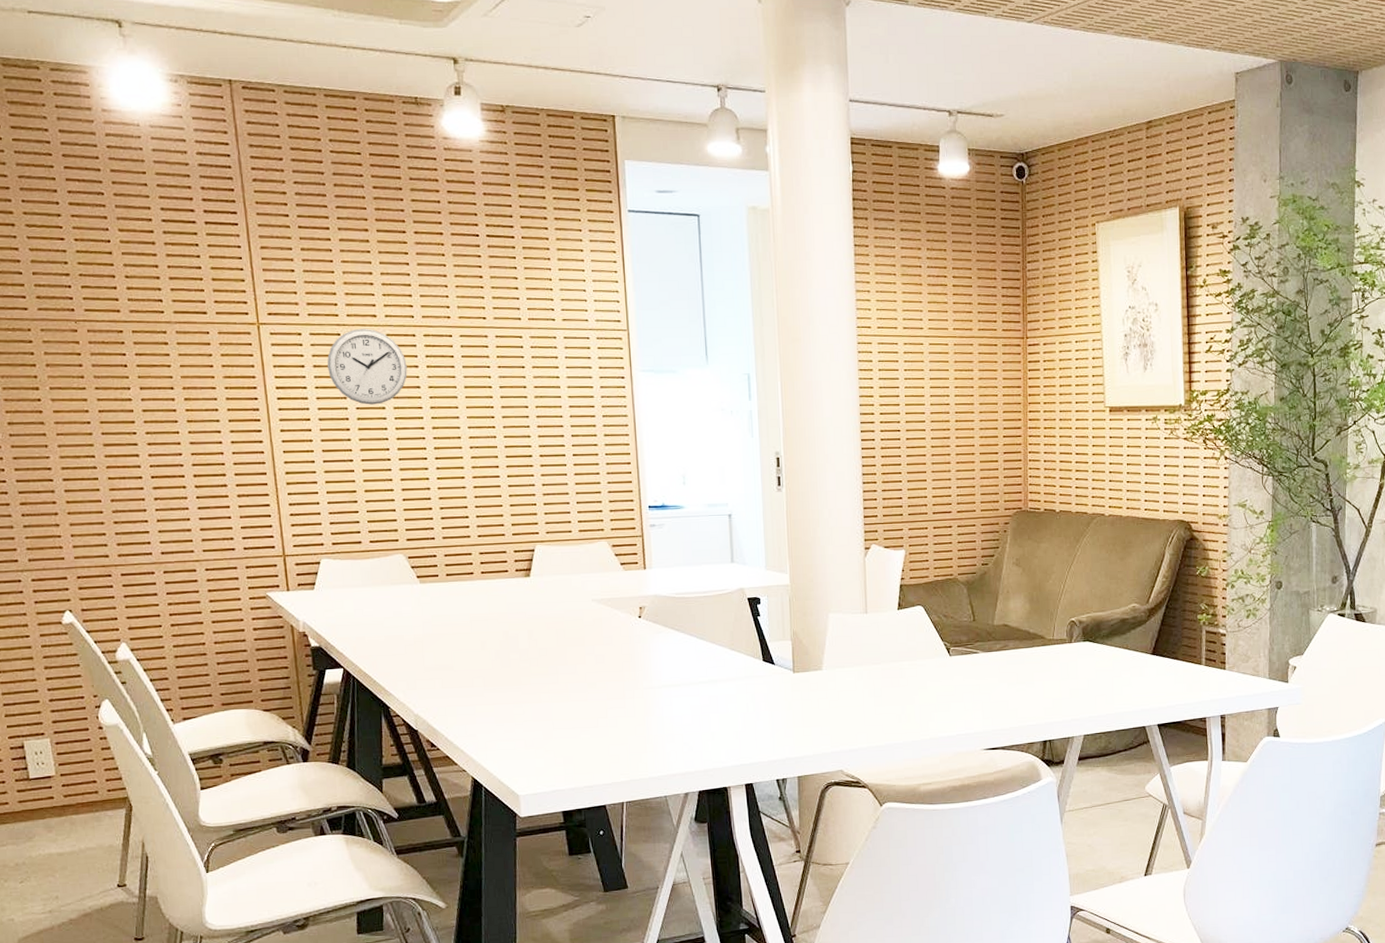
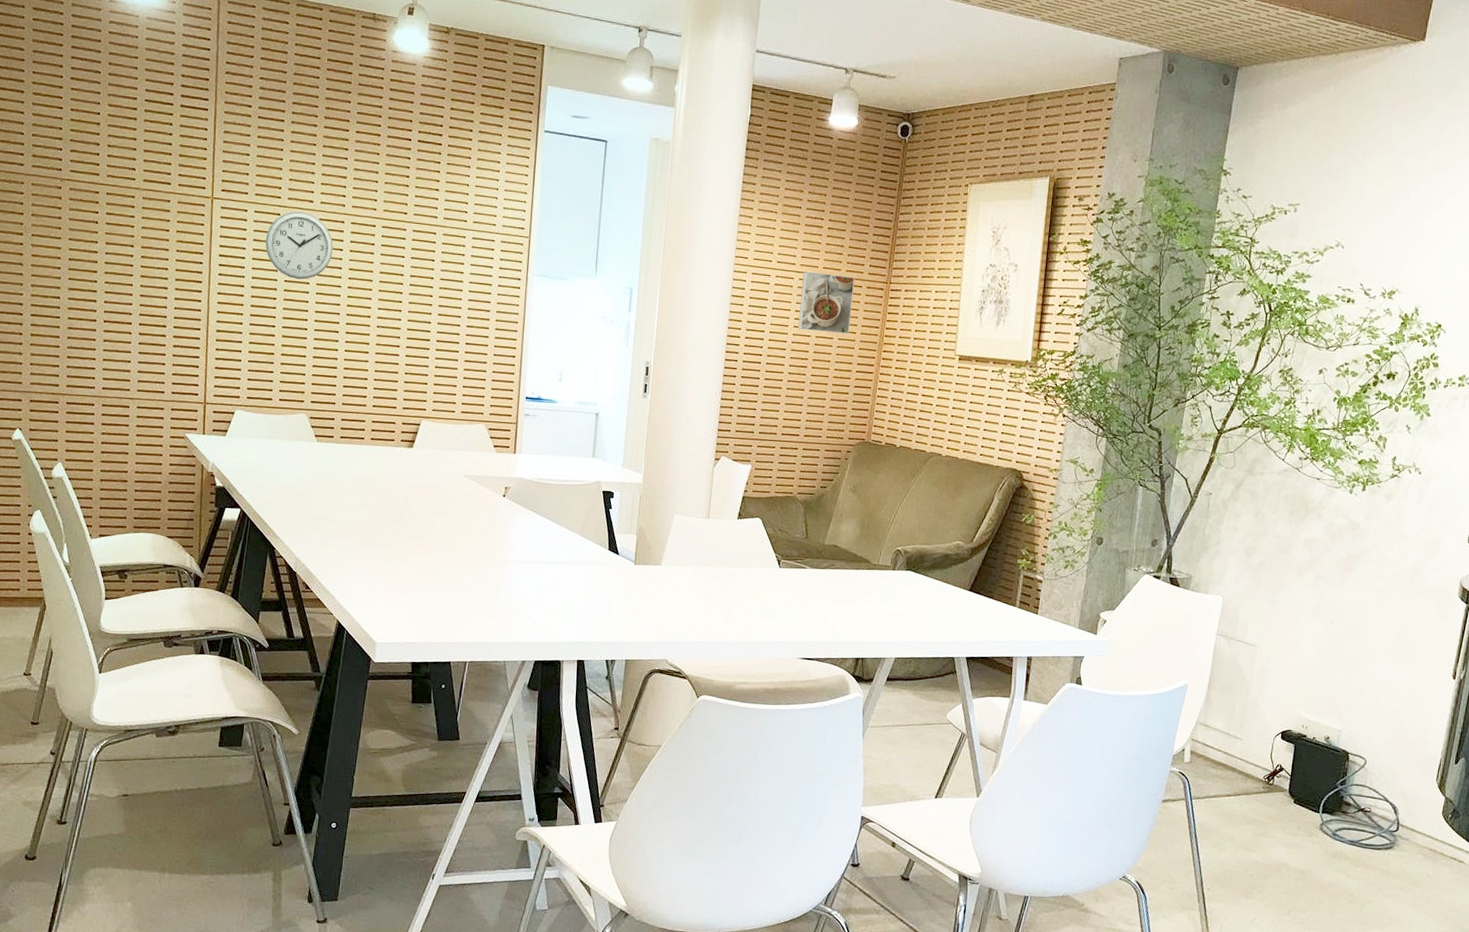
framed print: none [933,334,991,399] -> present [797,271,855,335]

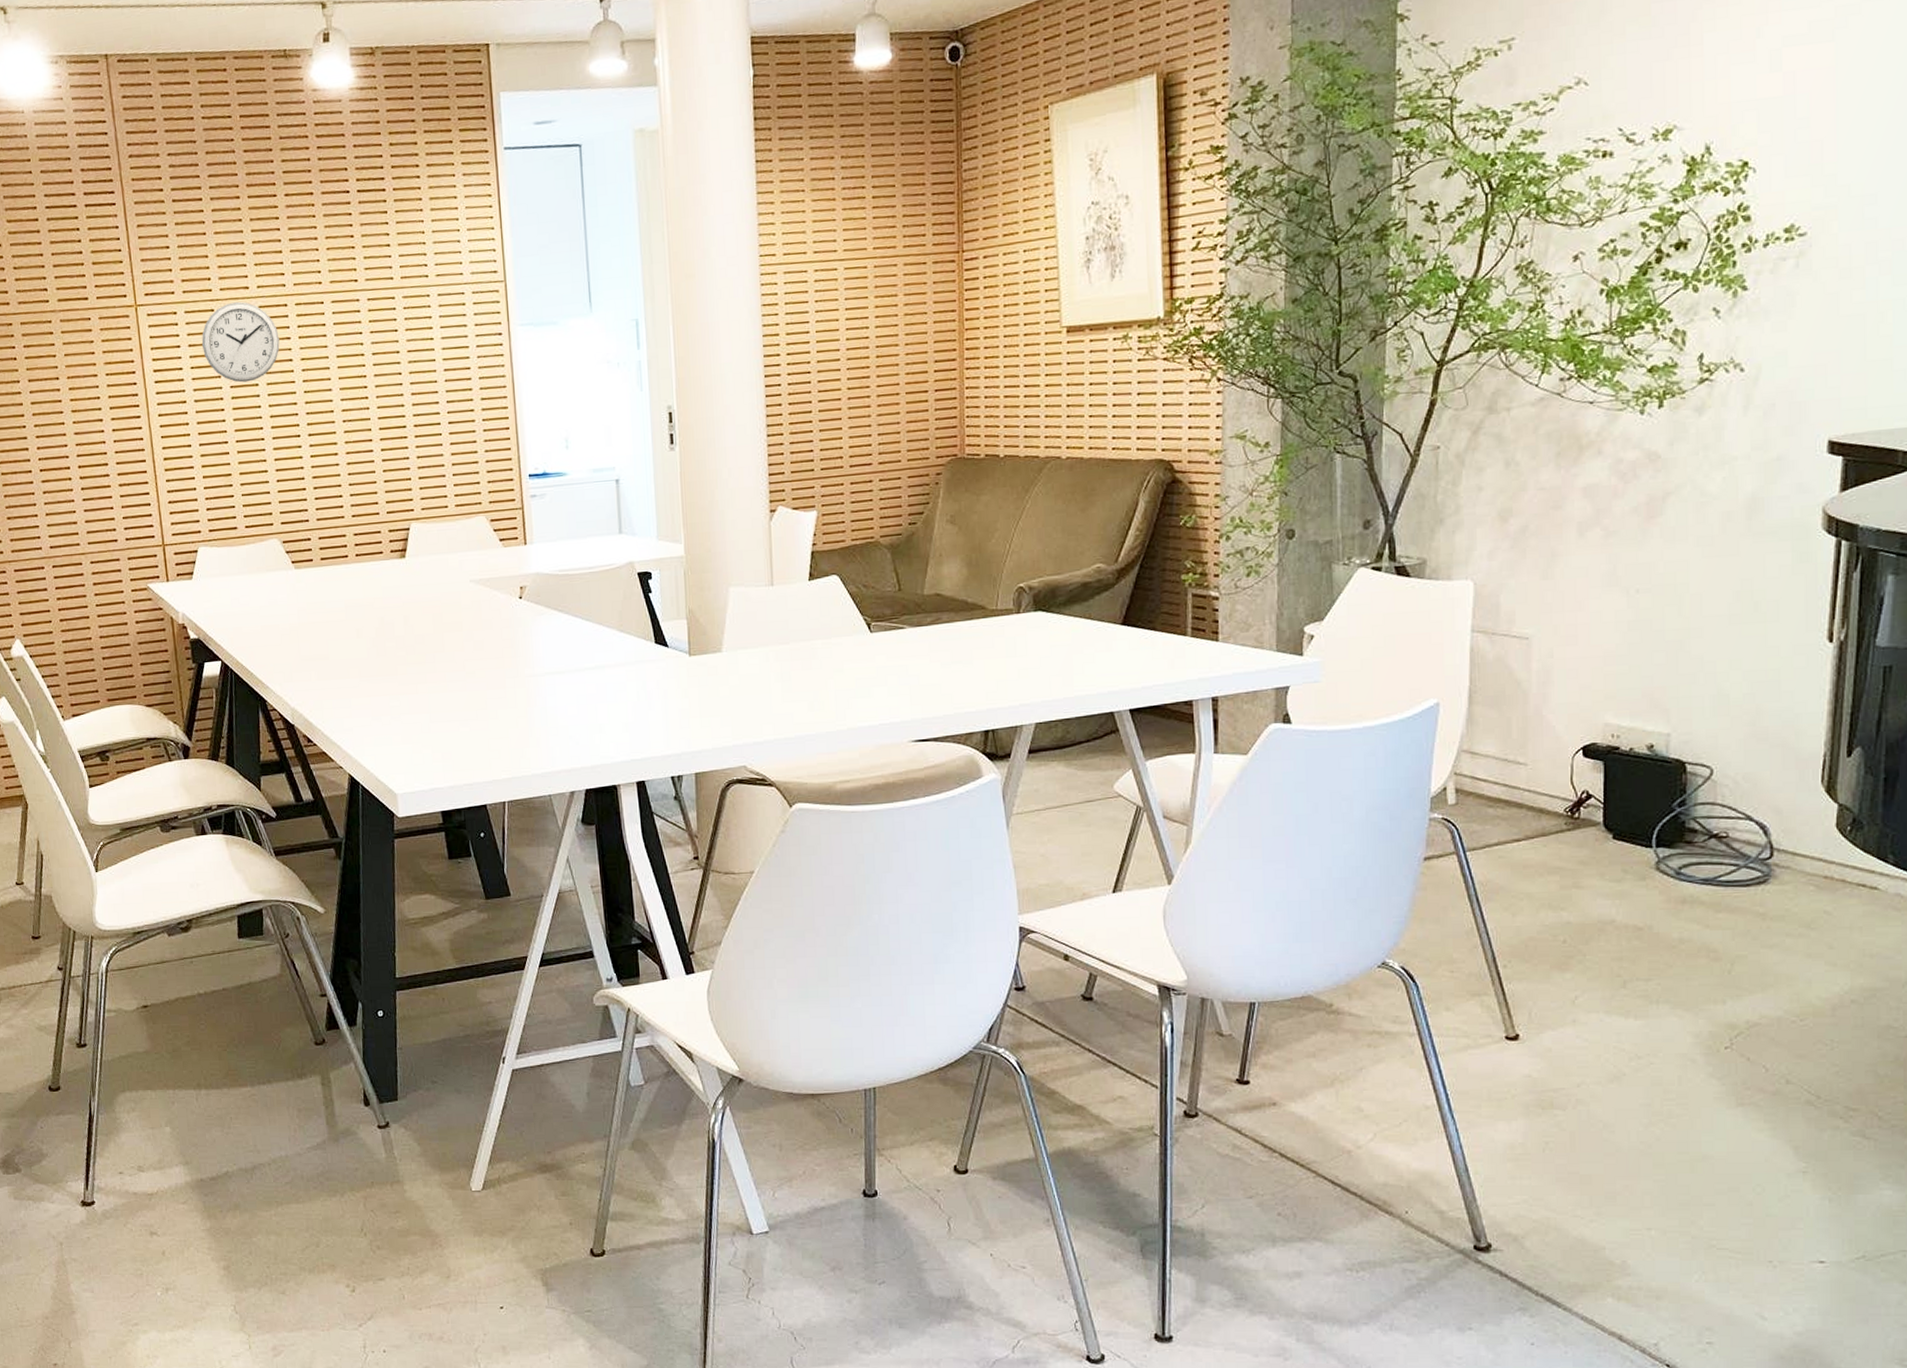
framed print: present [797,271,855,335] -> none [848,253,919,332]

